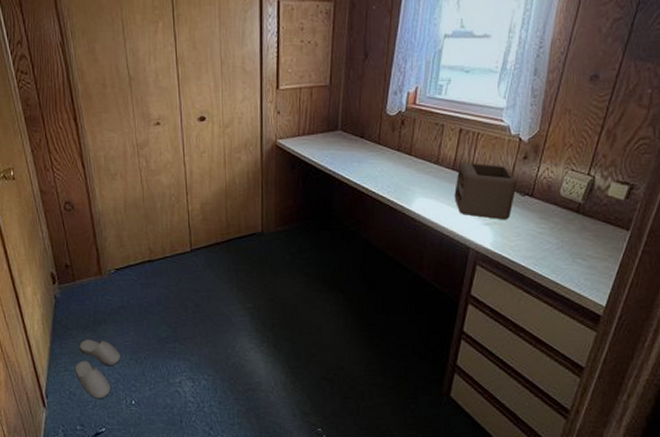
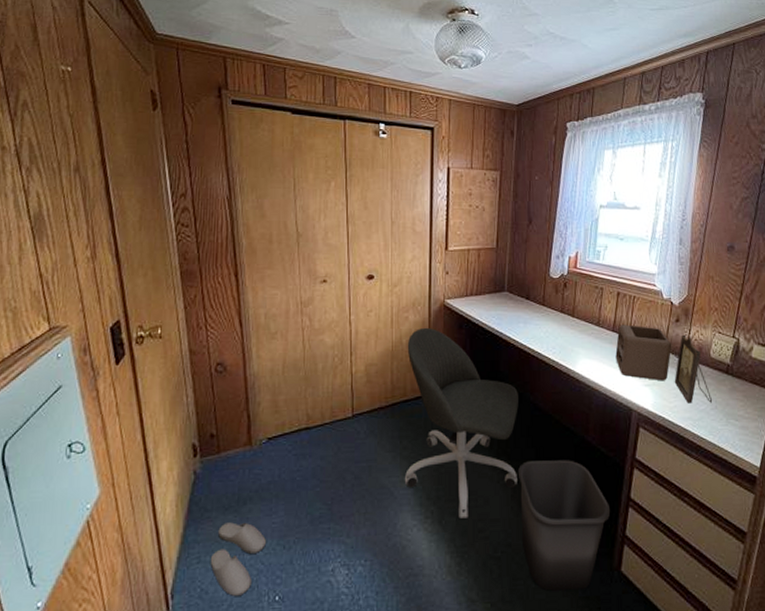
office chair: none [240,167,351,344] -> present [404,327,519,519]
waste bin: none [349,294,442,411] -> present [517,460,611,591]
photo frame: none [517,172,558,243] -> present [674,334,712,404]

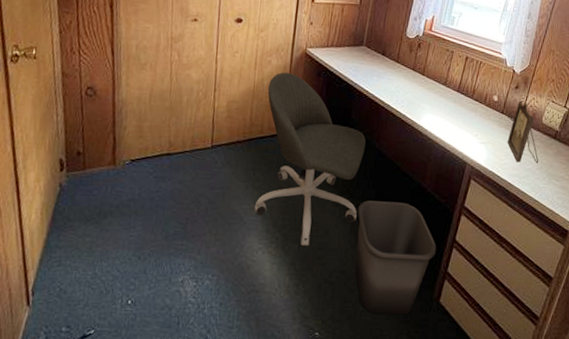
slippers: present [210,522,266,596] -> none [69,232,123,297]
desk organizer: present [615,324,672,381] -> none [457,86,510,141]

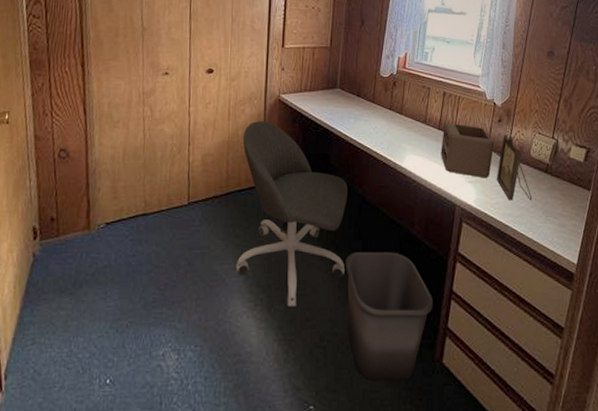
desk organizer: none [457,86,510,141] -> present [441,123,495,178]

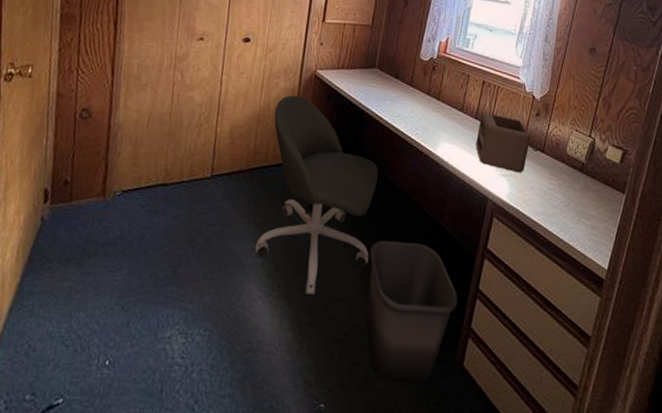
photo frame: present [496,134,532,201] -> none [530,128,565,200]

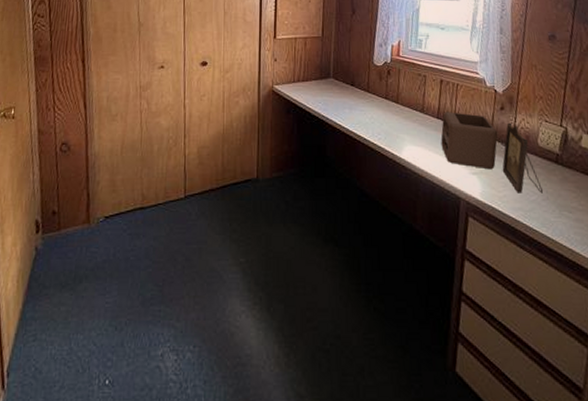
office chair: present [255,94,378,295] -> none [233,111,345,306]
waste bin: present [366,241,458,383] -> none [345,248,443,391]
photo frame: none [530,128,565,200] -> present [502,122,543,193]

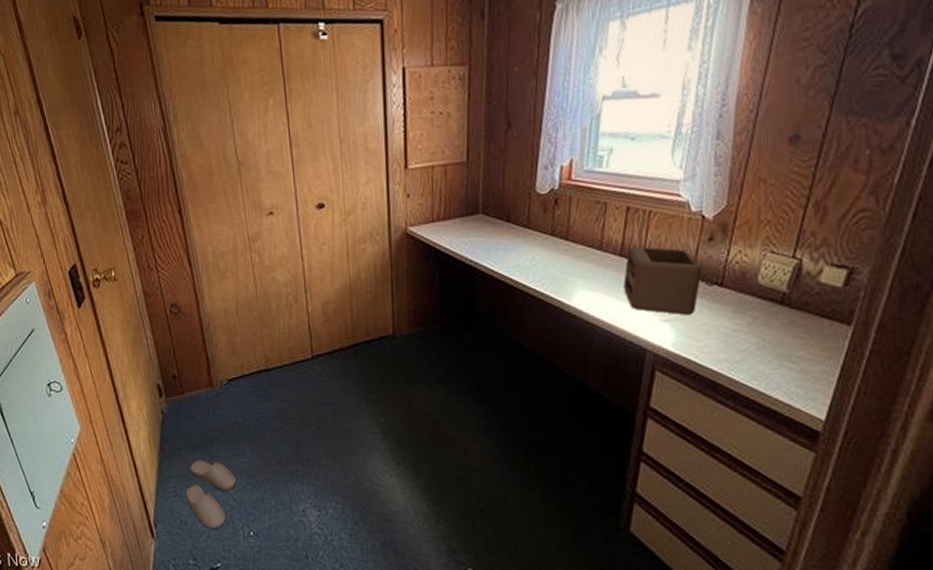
slippers: none [45,300,99,377] -> present [185,460,236,529]
photo frame: present [502,122,543,193] -> none [704,256,758,342]

